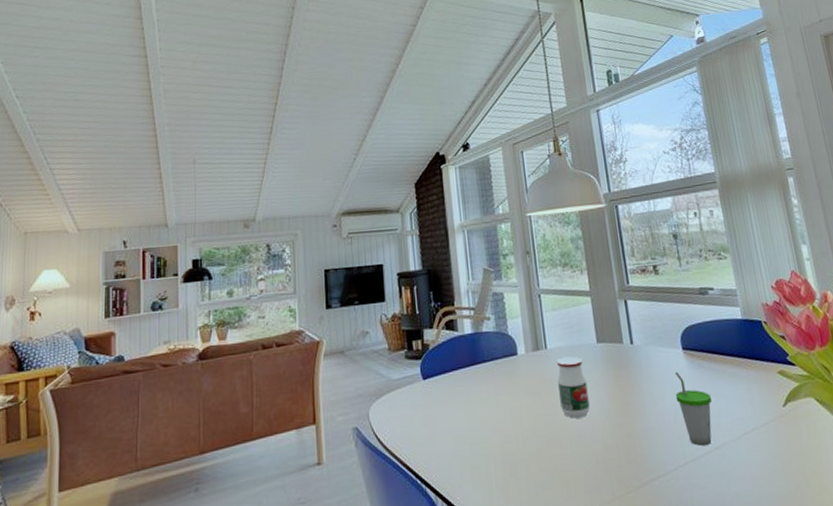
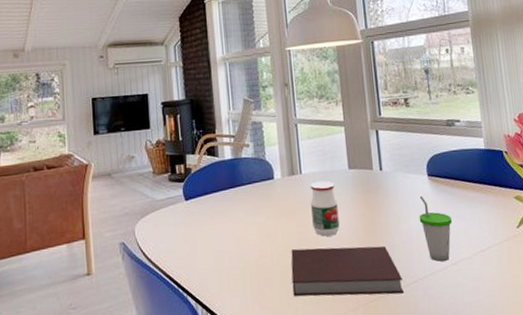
notebook: none [538,428,663,487] -> present [291,245,404,297]

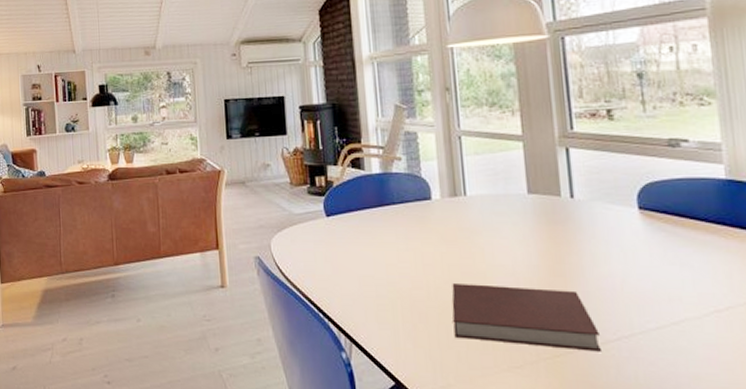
jar: present [311,181,340,237] -> none [478,206,515,272]
cup: present [419,195,452,262] -> none [624,233,673,318]

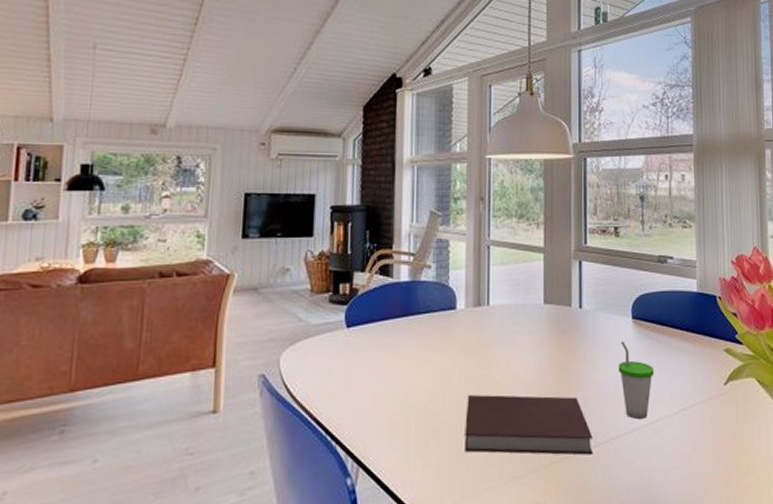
cup: none [624,233,673,318] -> present [618,341,654,419]

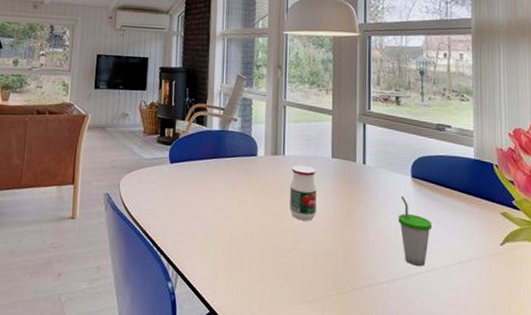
notebook: present [464,395,592,455] -> none [262,228,374,291]
jar: none [496,315,527,382] -> present [290,165,317,221]

